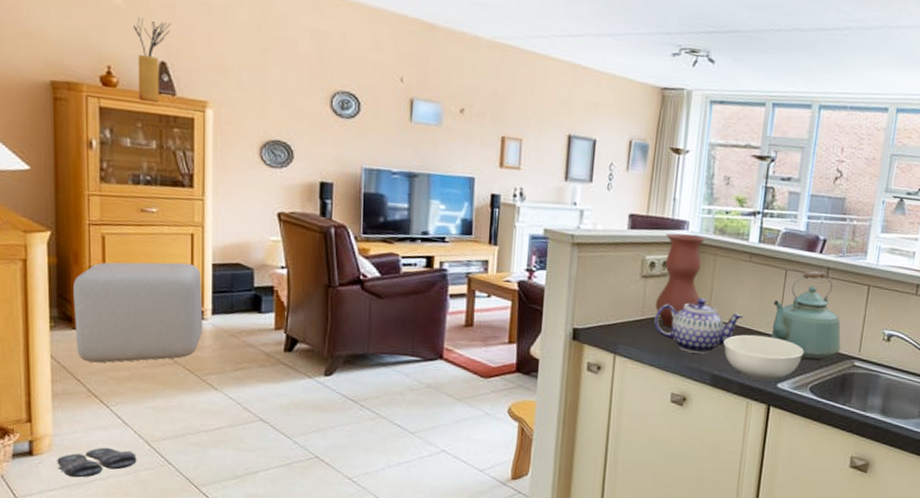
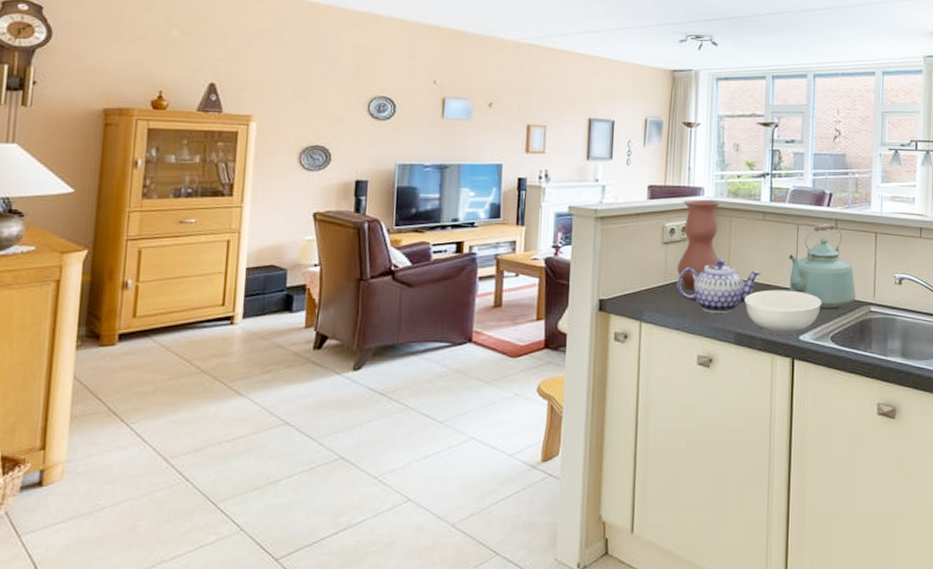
slippers: present [57,447,137,477] -> none [67,469,153,505]
pouf: present [73,262,203,363] -> none [101,269,235,379]
vase: present [134,16,171,103] -> none [186,45,222,121]

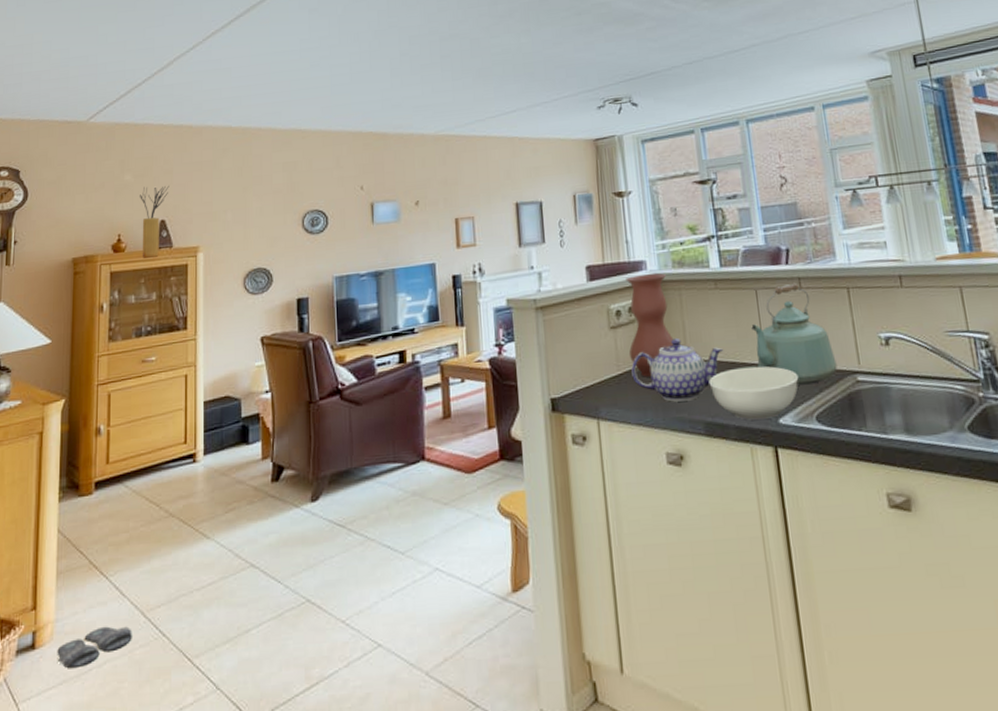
slippers: none [67,469,153,505] -> present [57,626,132,668]
vase: none [186,45,222,121] -> present [140,185,169,259]

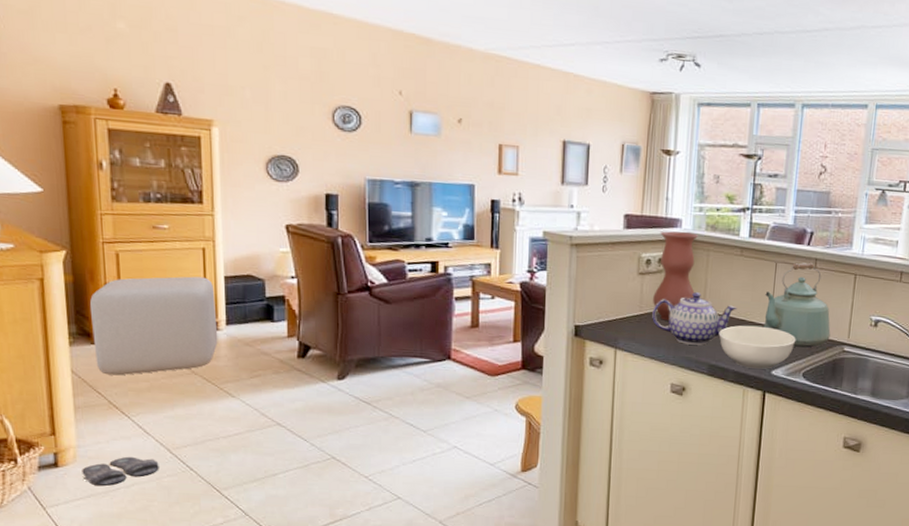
pouf: none [81,405,196,530] -> present [90,276,218,376]
vase: present [140,185,169,259] -> none [138,40,174,123]

